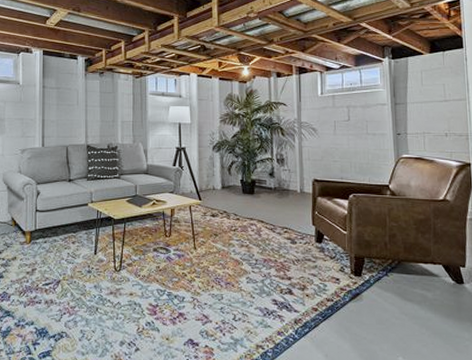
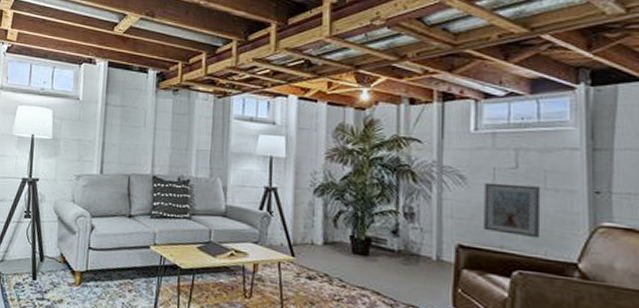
picture frame: none [329,132,366,170] -> present [484,182,541,239]

